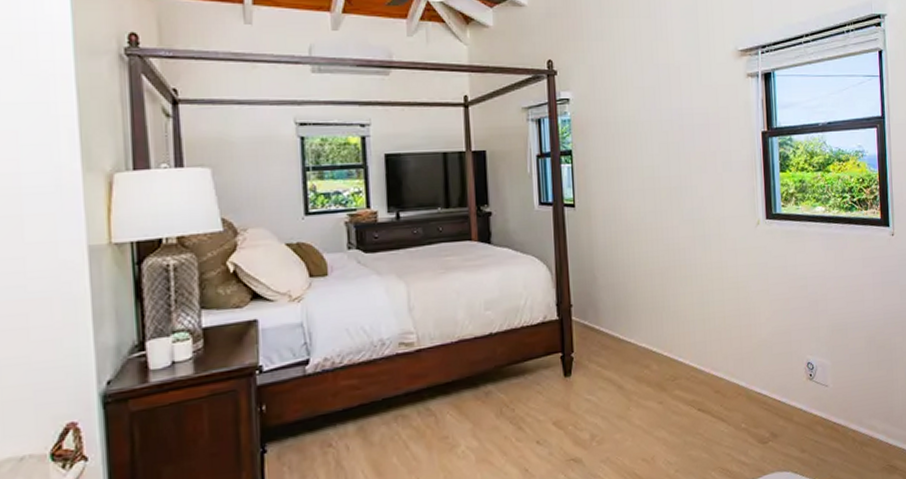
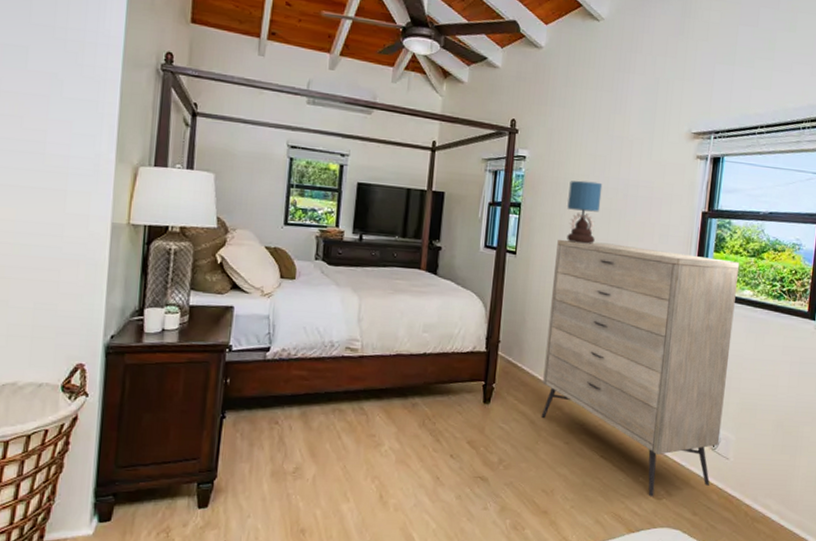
dresser: none [617,178,816,443] -> present [541,239,740,497]
table lamp: none [620,116,657,185] -> present [567,180,603,244]

